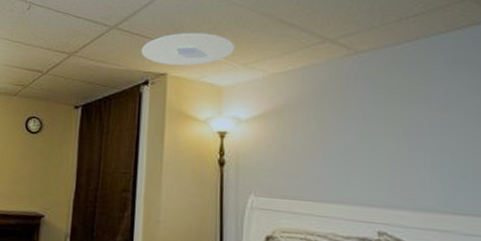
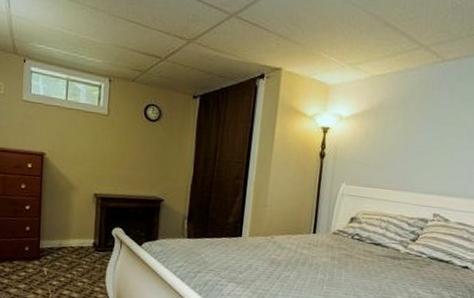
ceiling light: present [141,33,236,66] -> none [258,27,345,62]

